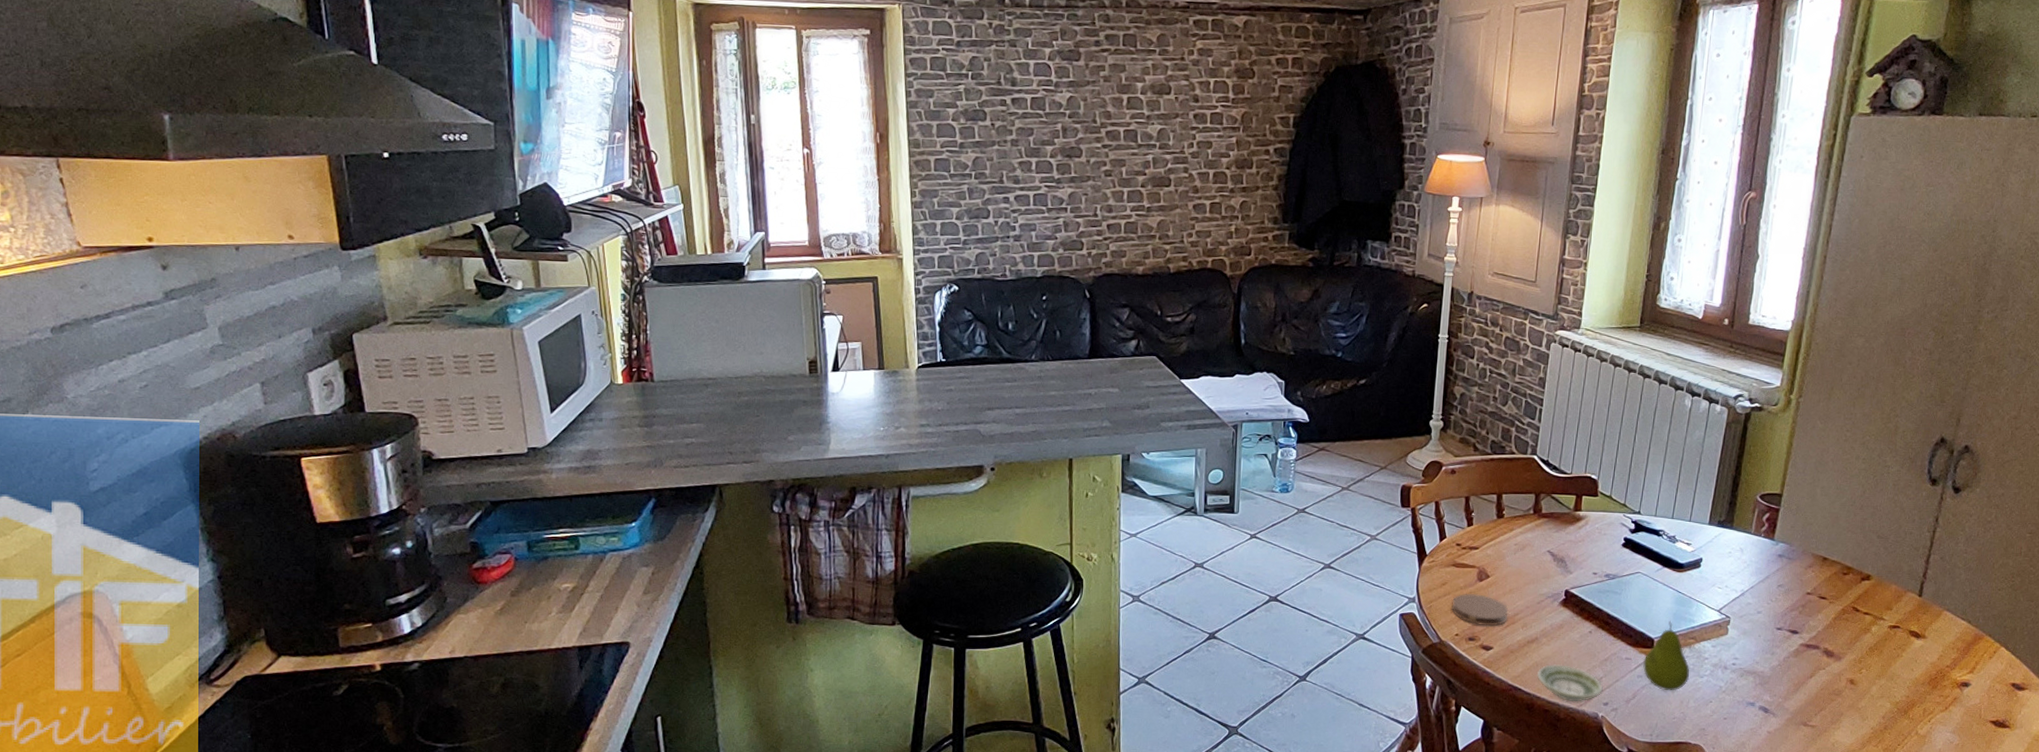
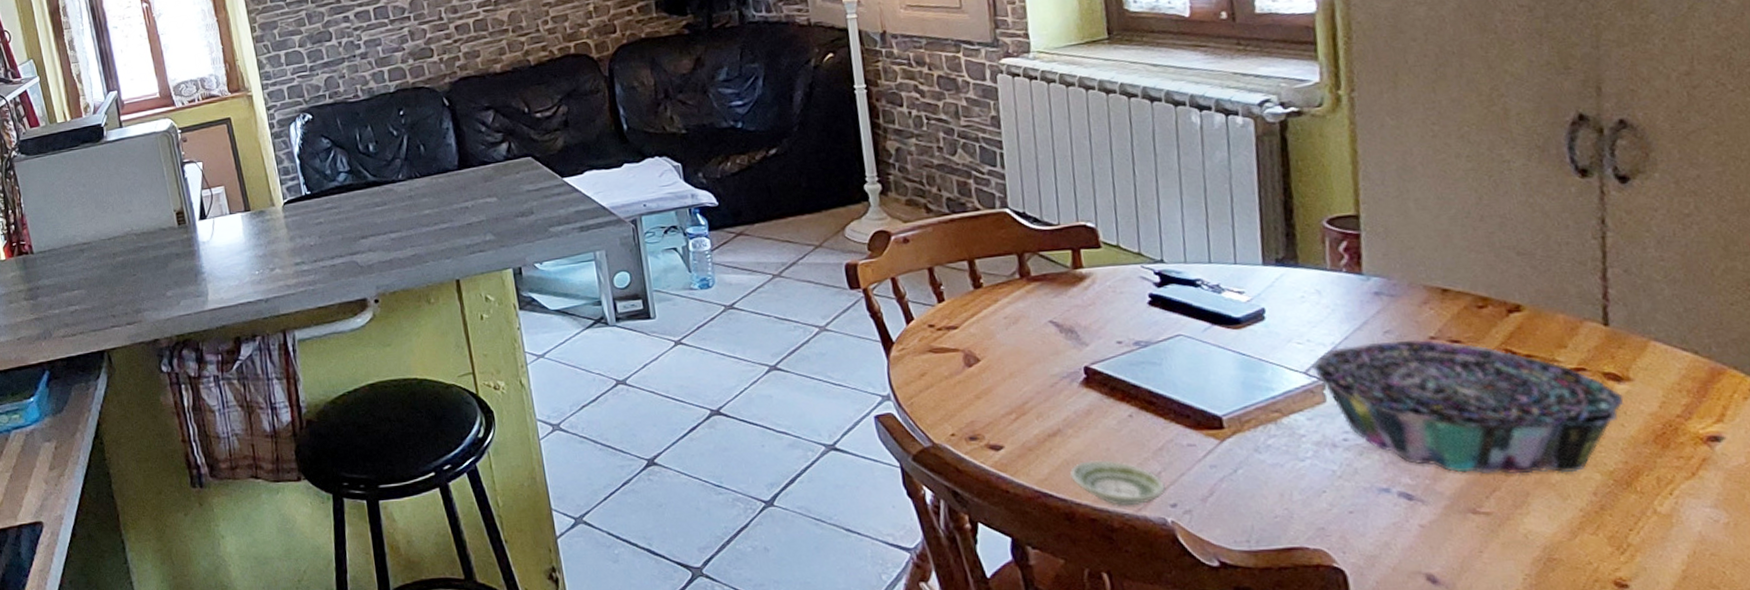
coaster: present [1452,594,1509,626] -> none [938,382,1015,421]
fruit: present [1642,620,1690,691] -> none [1212,391,1285,482]
decorative bowl: none [1724,593,1918,701] -> present [1312,339,1624,475]

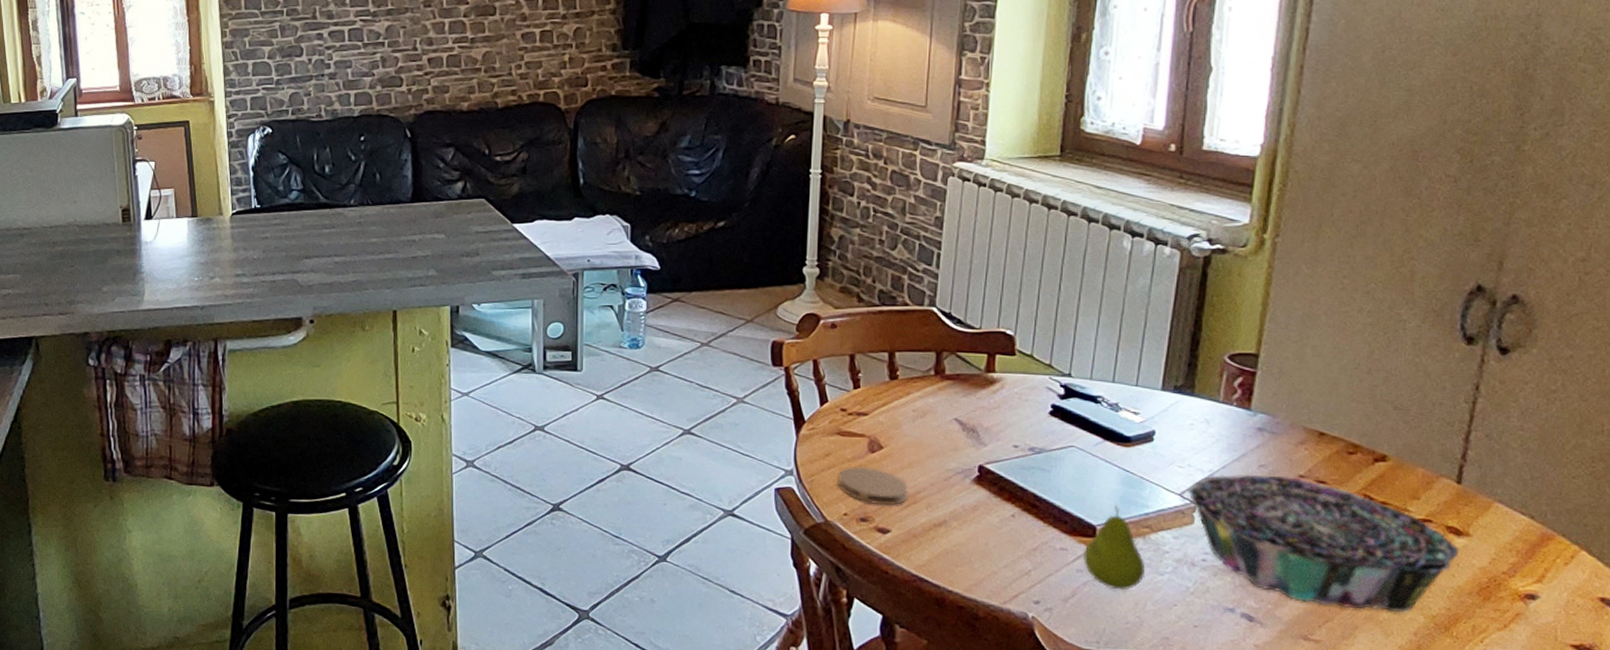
coaster: none [938,382,1015,421] -> present [838,467,909,505]
saucer: present [1069,460,1166,507] -> none [946,553,1032,599]
fruit: none [1212,391,1285,482] -> present [1082,504,1146,590]

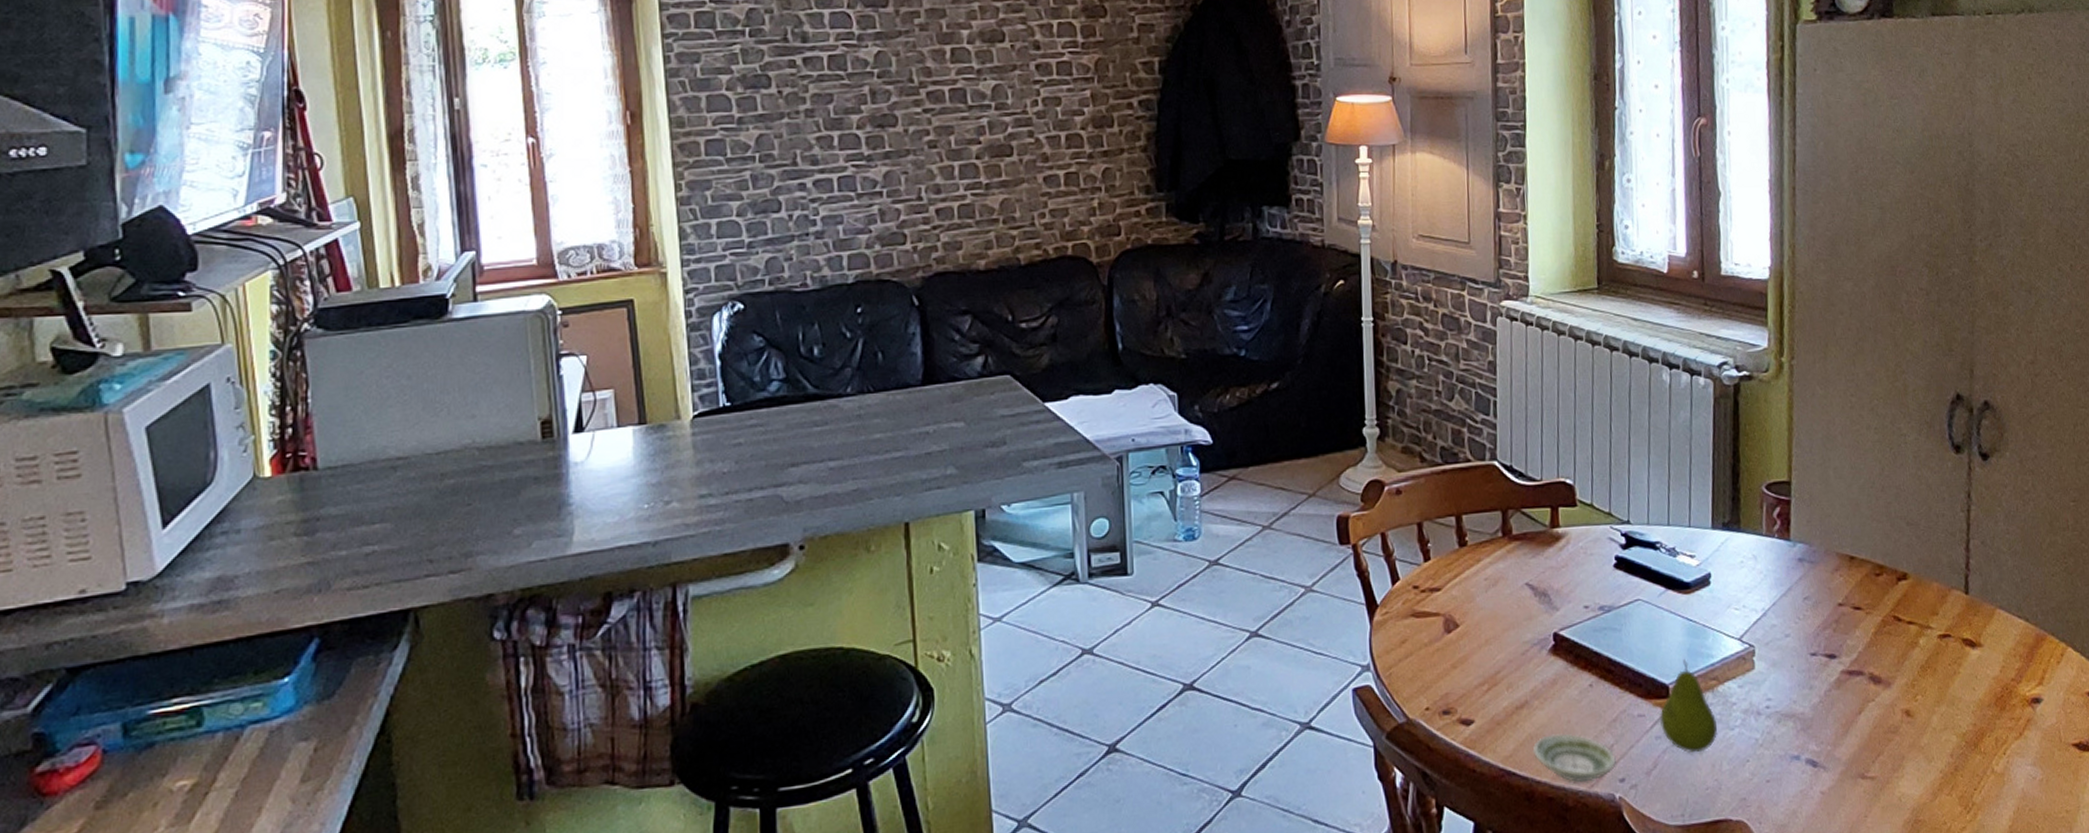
coaster: present [838,467,909,505] -> none [1416,650,1488,693]
saucer: none [946,553,1032,599] -> present [1532,733,1616,783]
decorative bowl: present [1188,475,1460,613] -> none [1746,606,1976,739]

